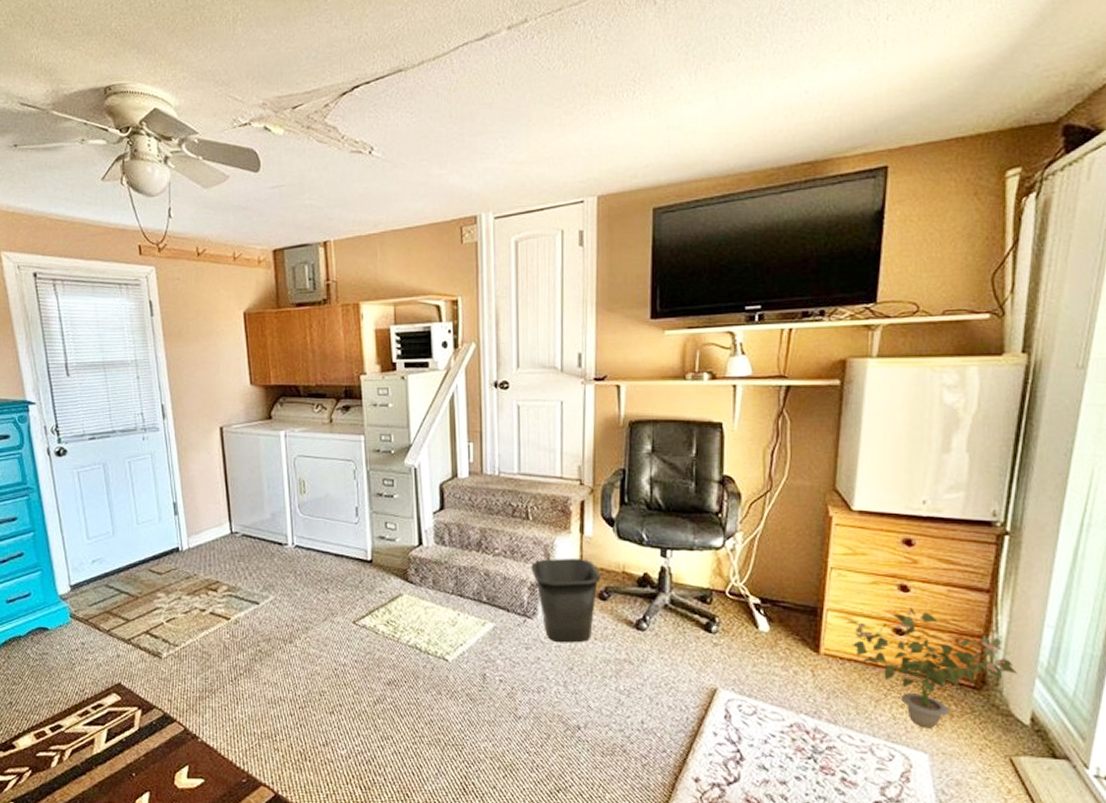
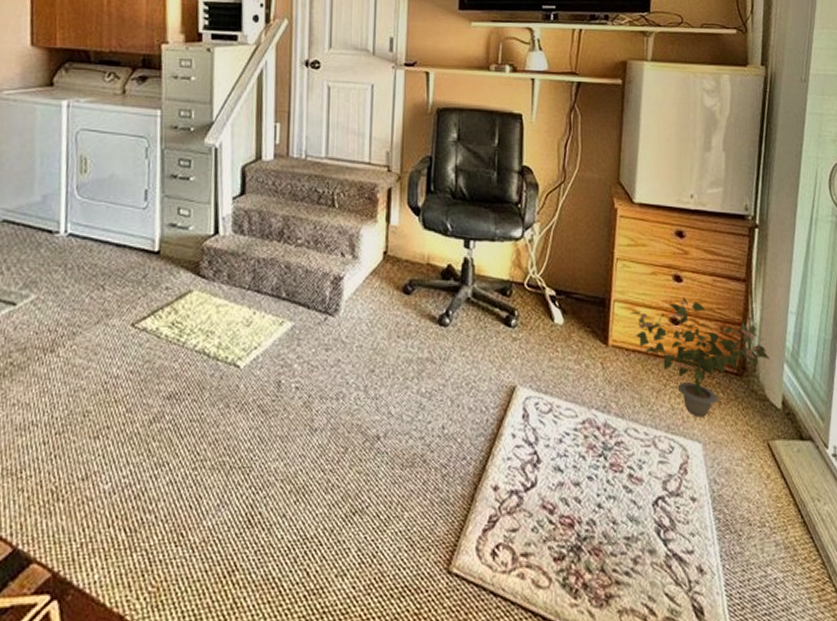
waste bin: present [531,557,601,643] -> none [335,248,405,342]

